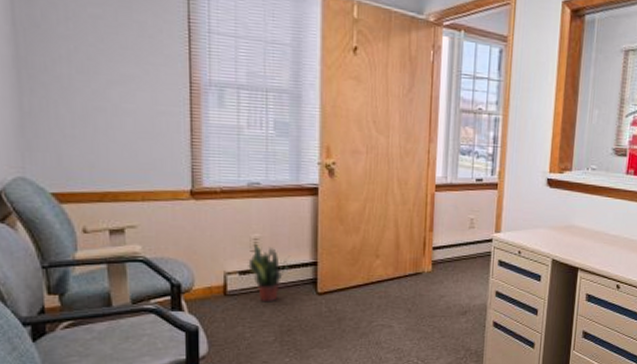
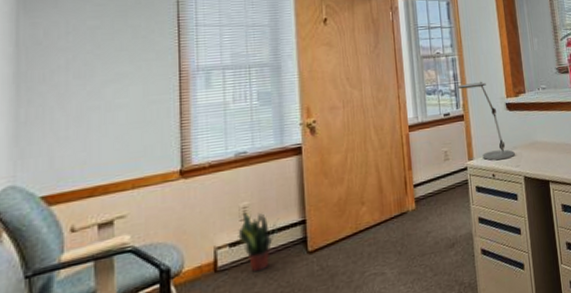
desk lamp: none [496,149,547,238] -> present [457,81,515,161]

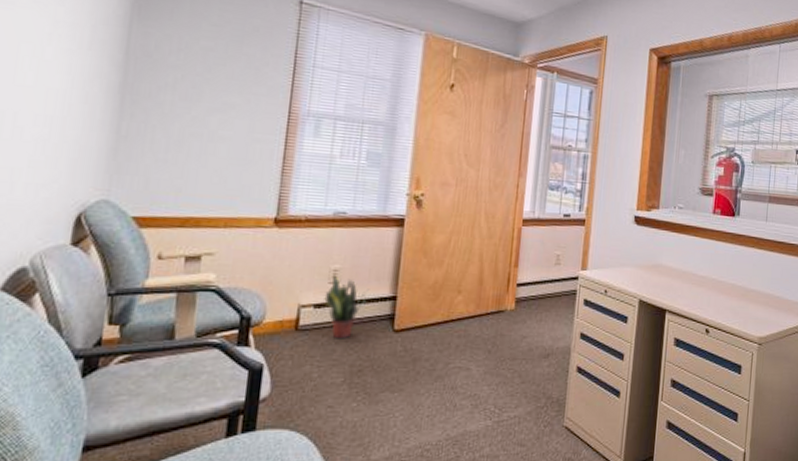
desk lamp: present [457,81,515,161] -> none [584,185,634,277]

